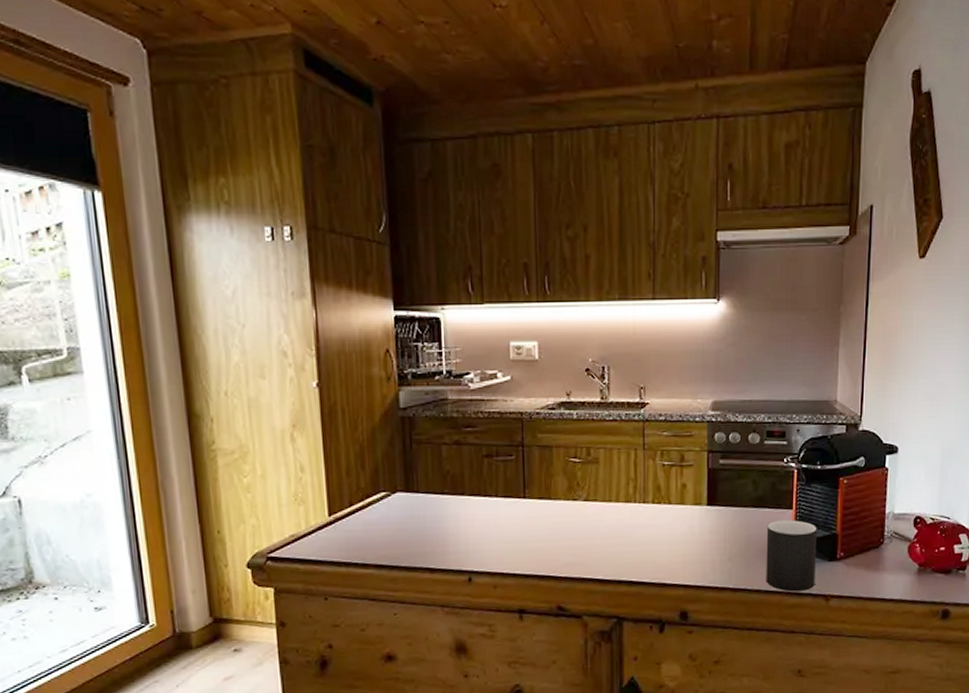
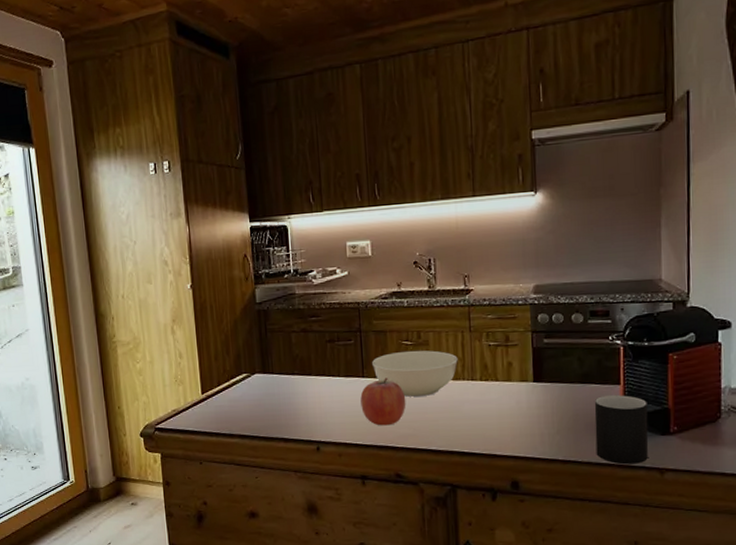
fruit: none [520,499,572,553] -> present [360,377,406,426]
bowl: none [534,468,630,521] -> present [371,350,458,397]

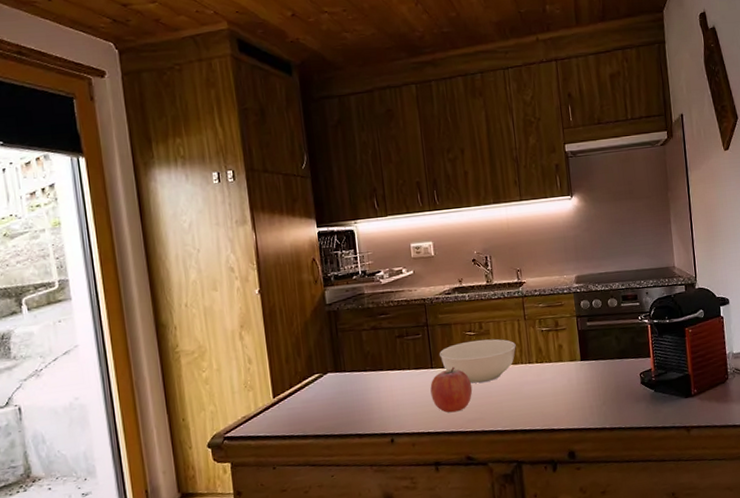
cup: present [594,395,649,465] -> none [631,366,677,427]

